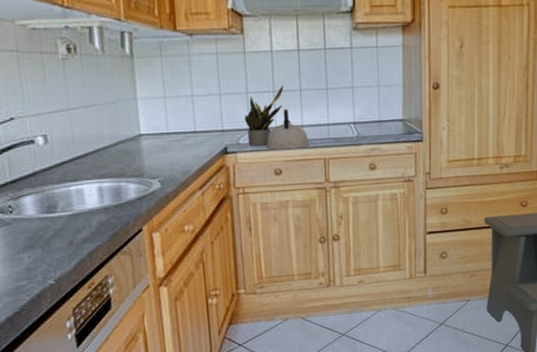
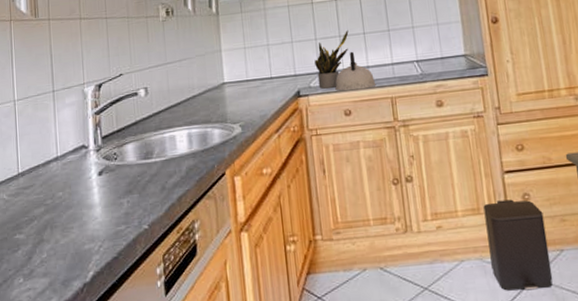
pedal bin: none [404,257,458,335] -> present [483,199,553,291]

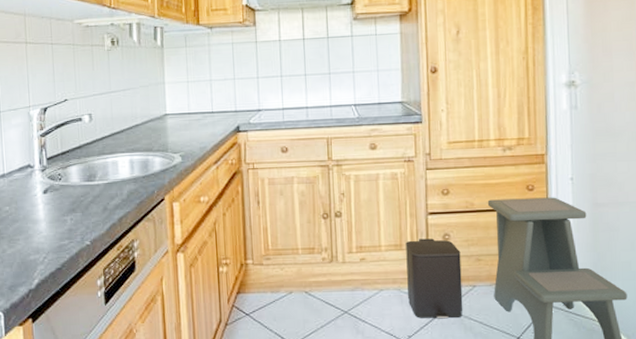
potted plant: present [314,30,349,90] -> none [255,71,290,127]
kettle: present [335,51,377,92] -> none [274,91,314,130]

